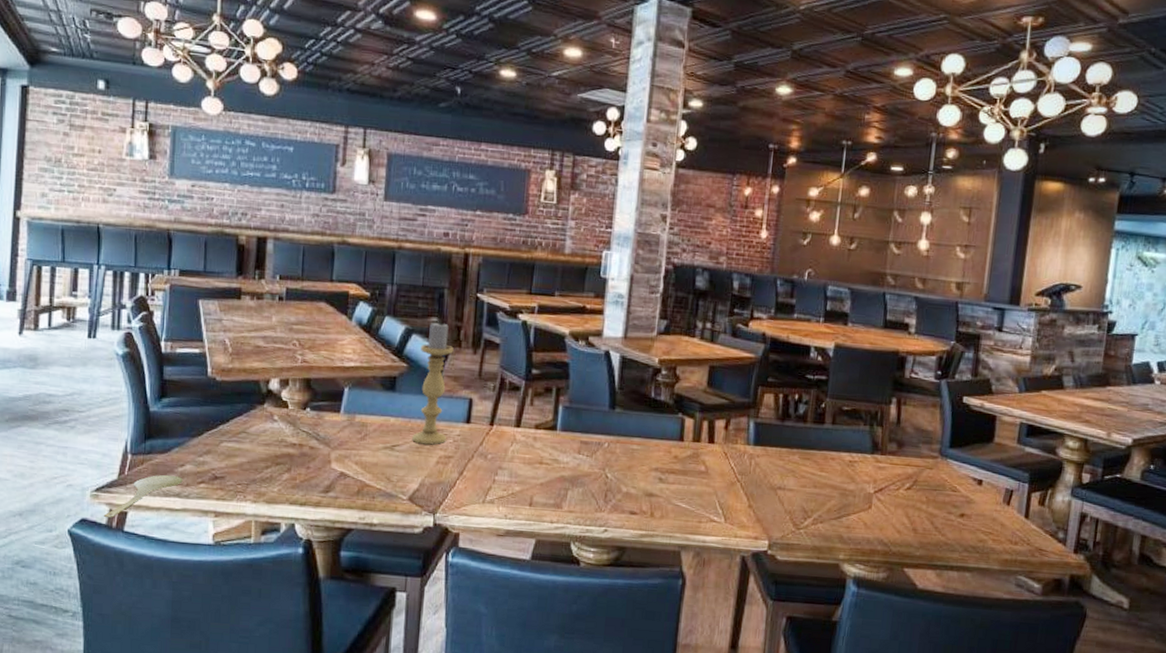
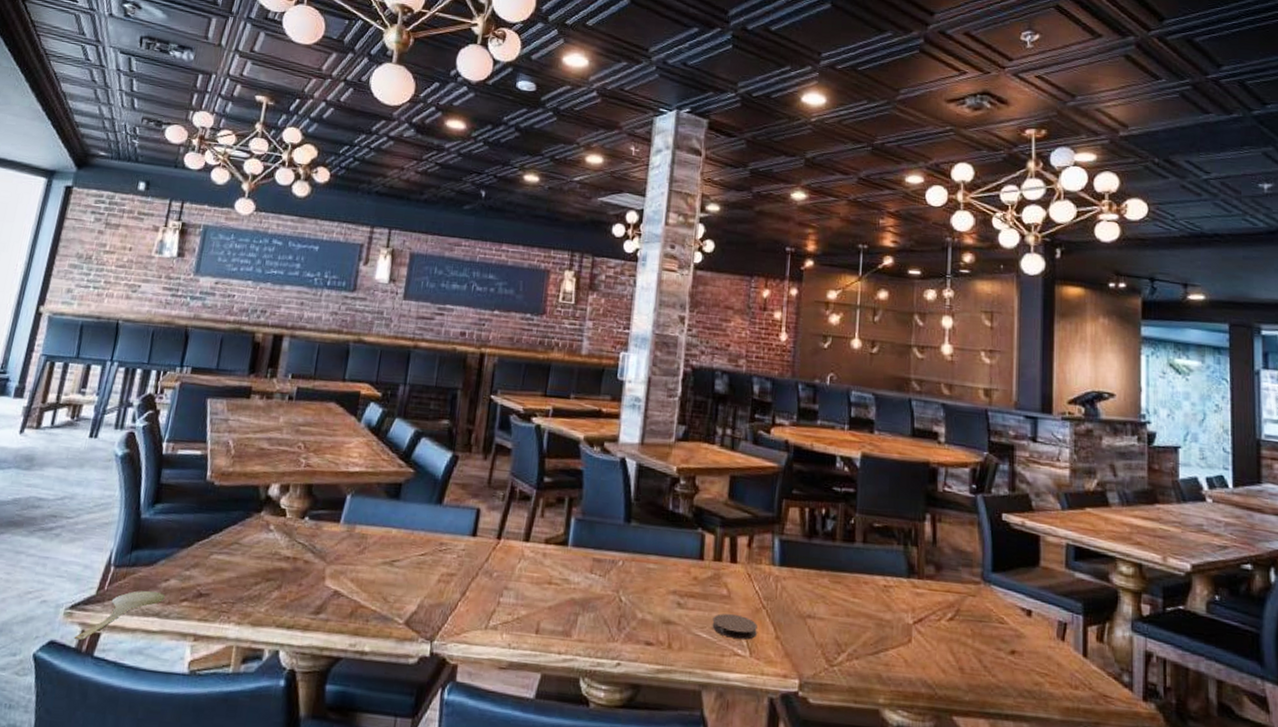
candle holder: present [412,321,454,445] -> none [413,424,464,561]
coaster: none [691,486,732,508] -> present [712,613,757,640]

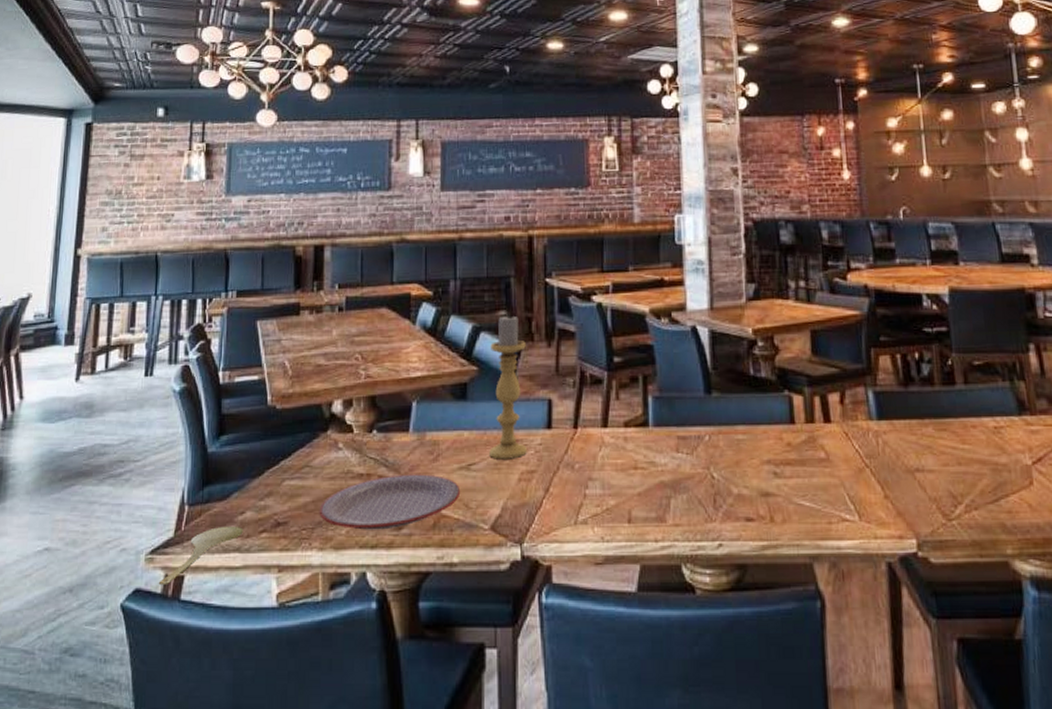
plate: none [241,561,382,613] -> present [319,474,461,530]
candle holder: none [413,424,464,561] -> present [489,314,527,459]
coaster: present [712,613,757,640] -> none [813,477,864,503]

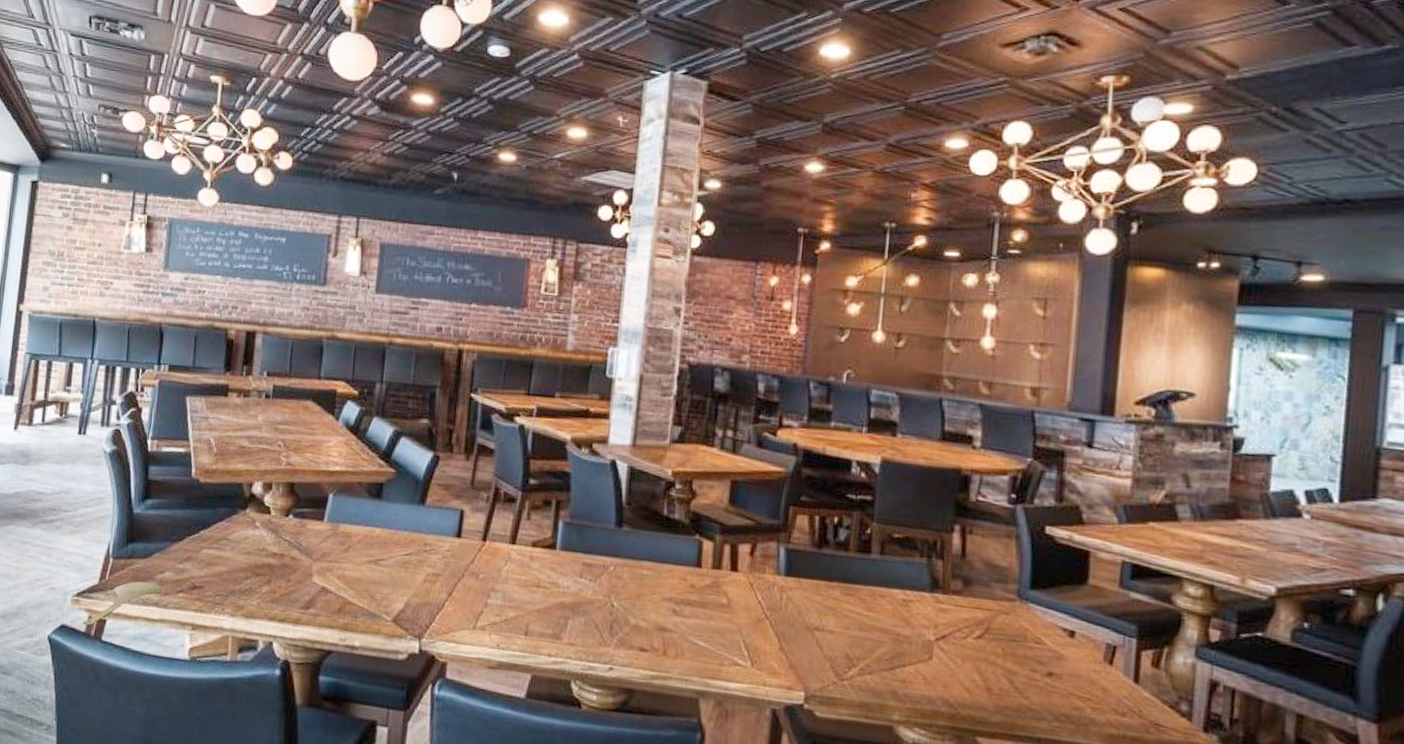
plate: present [319,474,461,530] -> none [233,558,368,607]
candle holder: present [489,314,527,459] -> none [398,423,445,561]

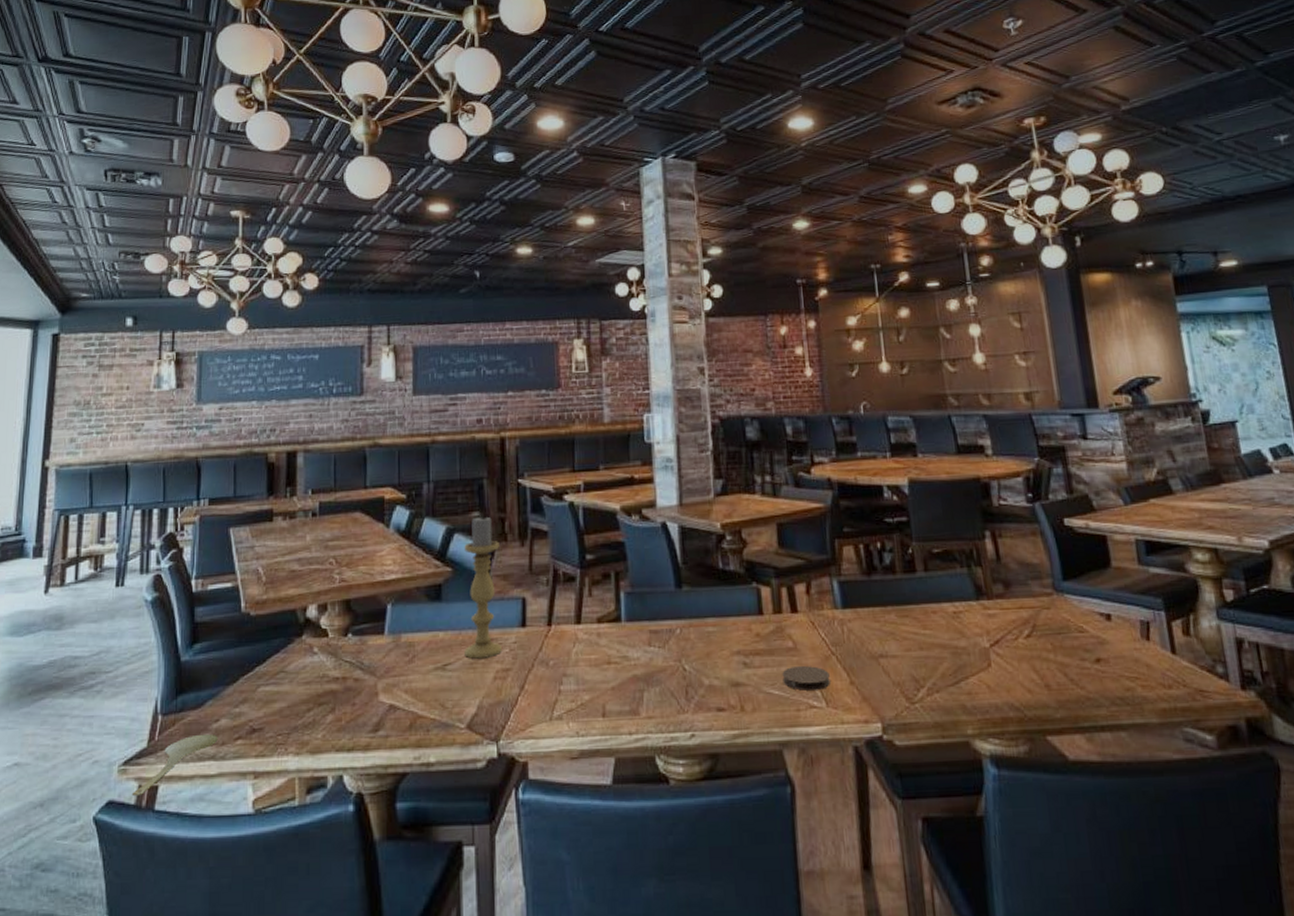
candle holder: none [398,423,445,561] -> present [464,515,502,659]
coaster: none [710,622,760,650] -> present [782,665,830,691]

